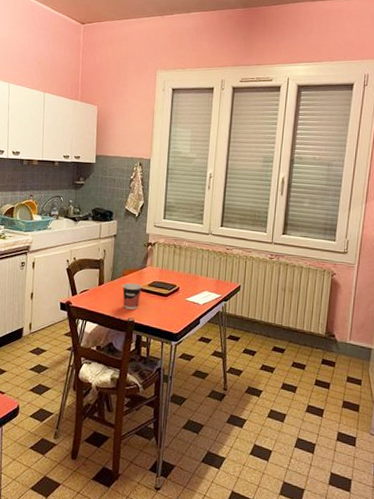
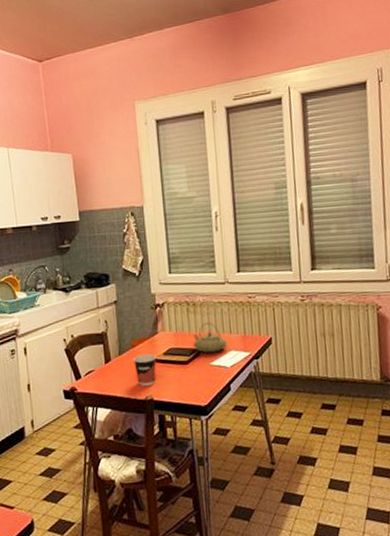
teapot: none [174,264,204,291] -> present [193,322,228,353]

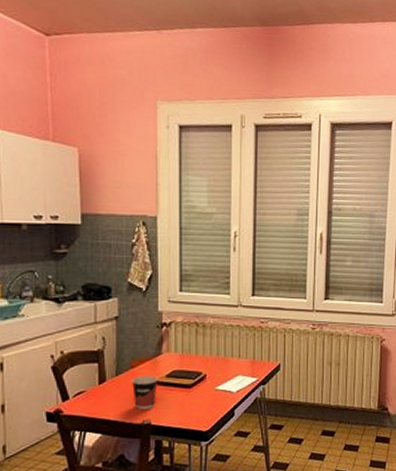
teapot: present [193,322,228,353] -> none [199,345,236,377]

